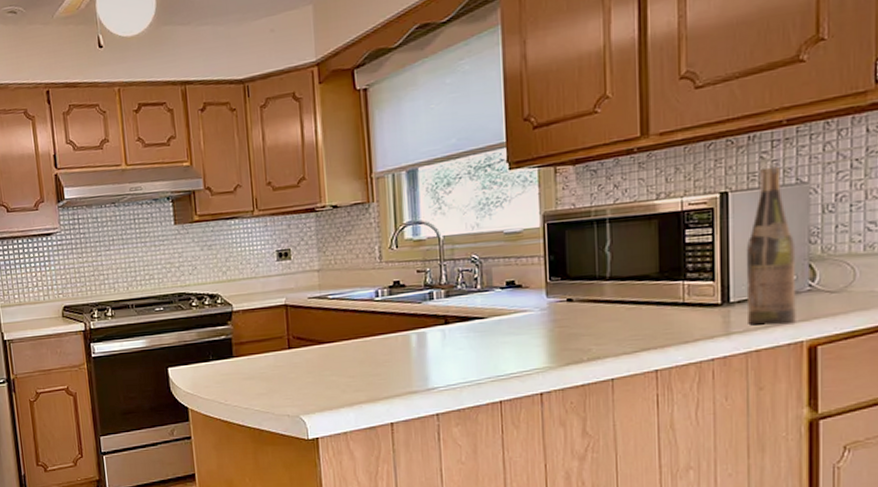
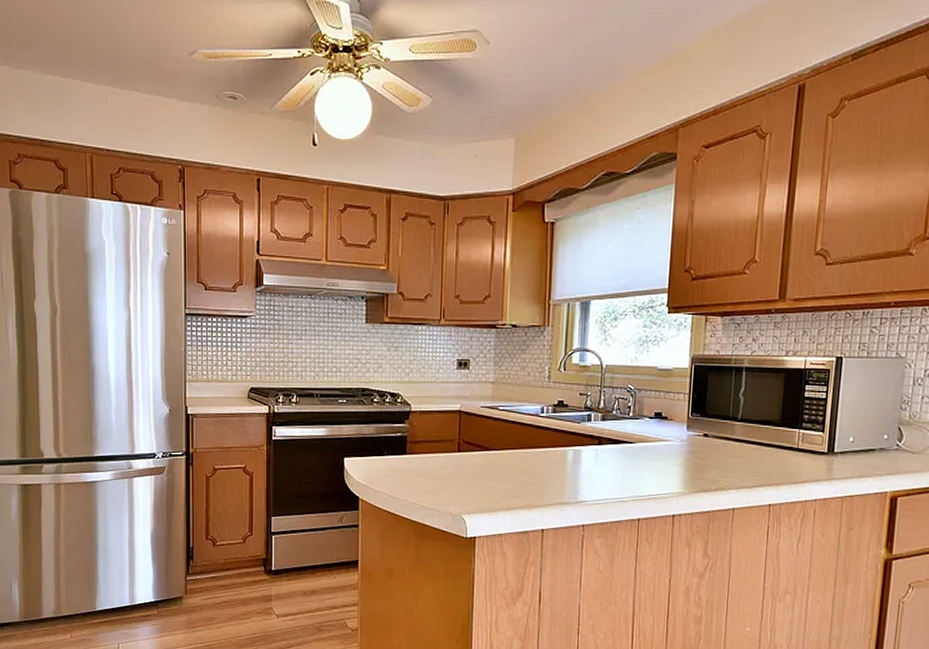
wine bottle: present [746,166,796,326] -> none [845,340,890,476]

